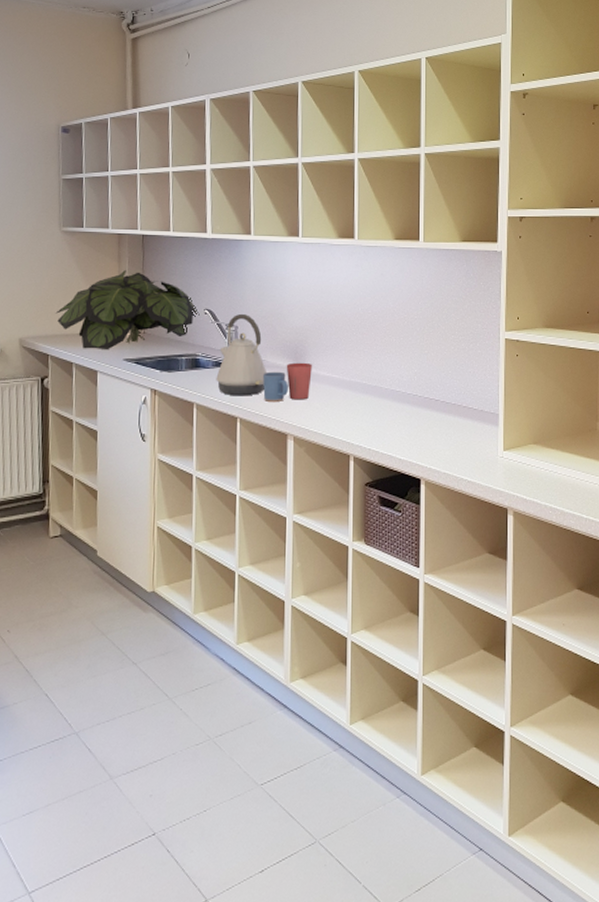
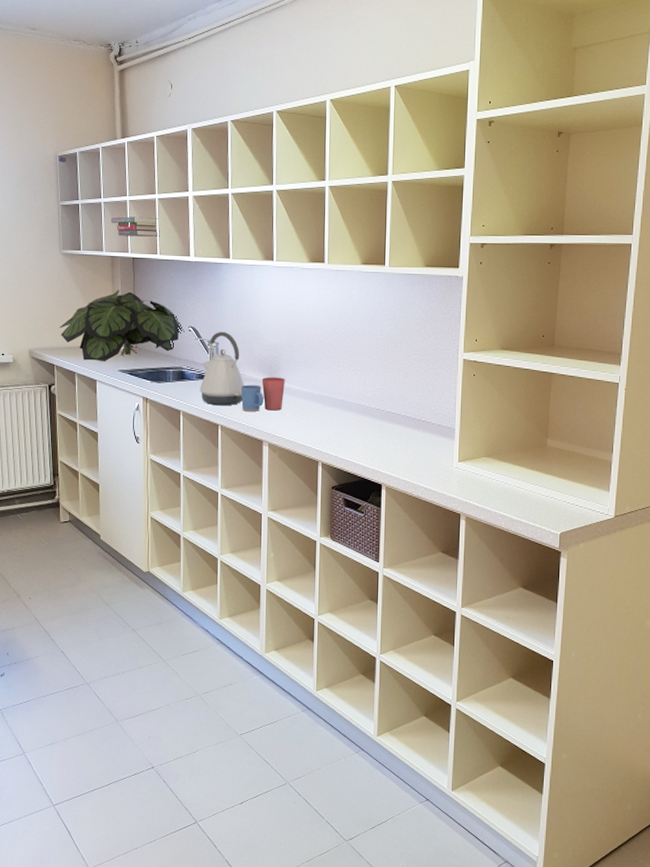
books: none [118,191,174,212] -> present [110,216,160,237]

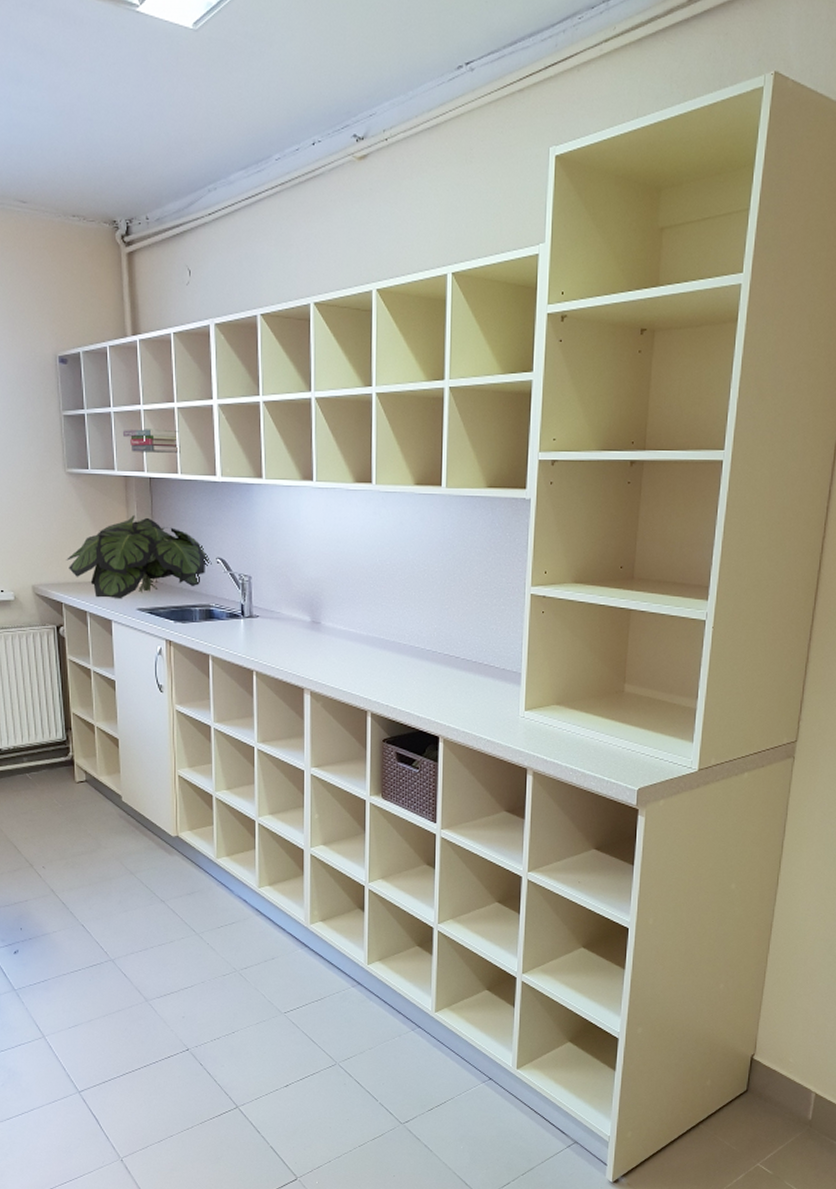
kettle: present [200,331,245,406] -> none [231,563,283,649]
mug: present [240,384,265,411] -> none [277,624,305,655]
cup: present [261,377,285,411] -> none [301,615,328,654]

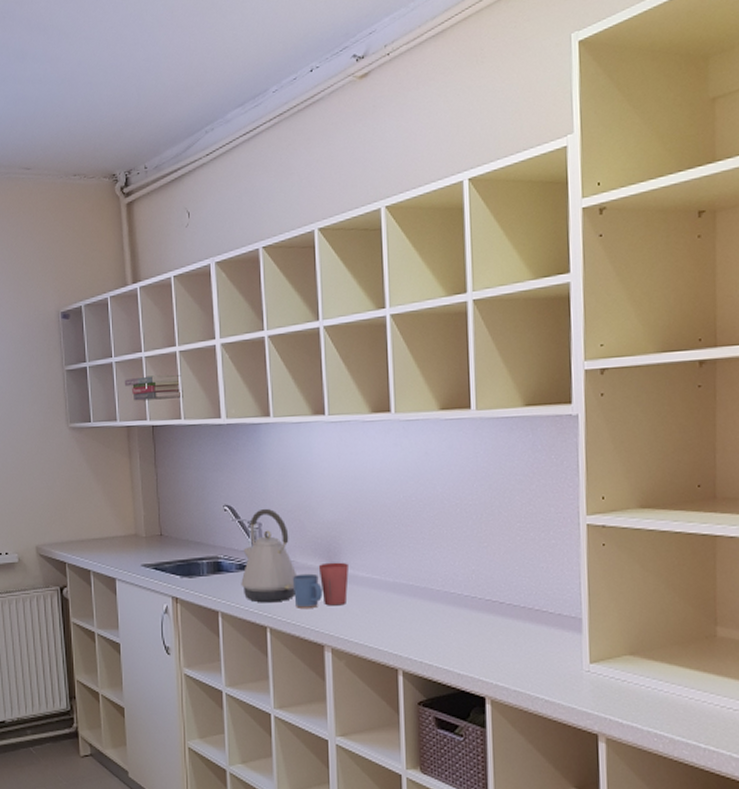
plant: present [66,514,212,598] -> none [69,465,219,555]
kettle: none [231,563,283,649] -> present [241,508,298,603]
mug: none [277,624,305,655] -> present [292,573,324,608]
cup: none [301,615,328,654] -> present [318,562,349,606]

